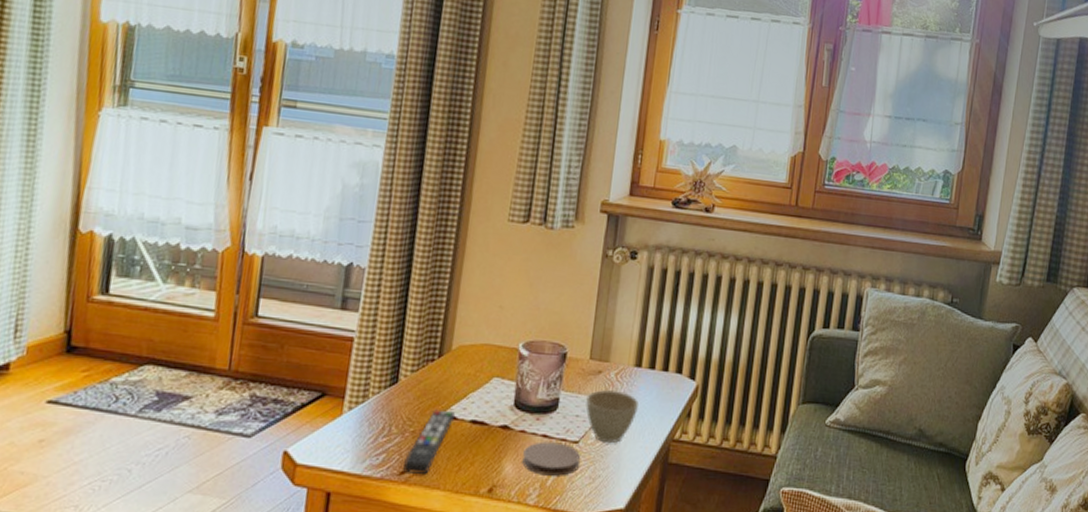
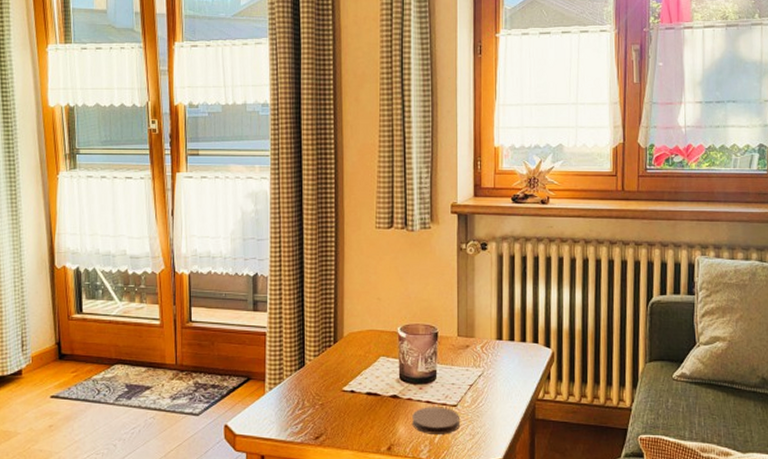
remote control: present [403,409,455,474] -> none [318,385,352,438]
cup: present [586,389,639,443] -> none [459,360,505,404]

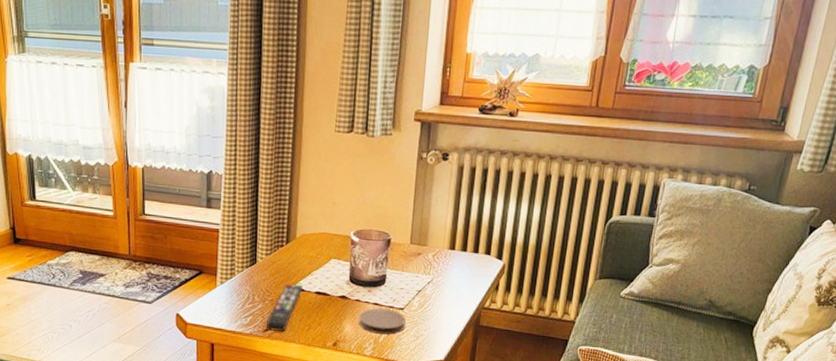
remote control: none [318,385,352,438] -> present [266,283,302,331]

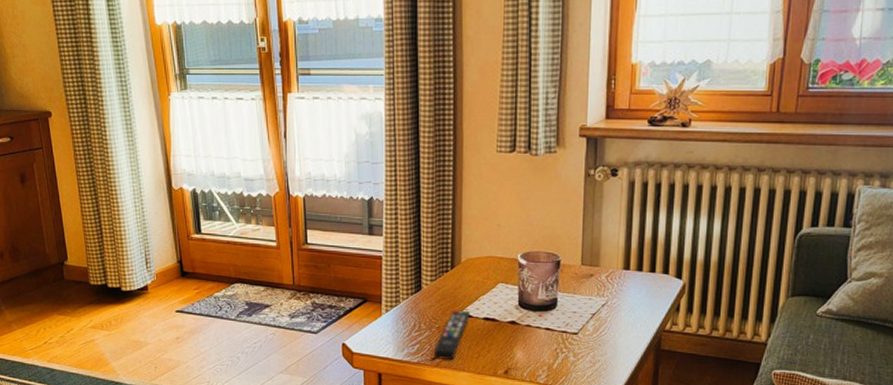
coaster: present [359,308,406,335] -> none [530,333,580,361]

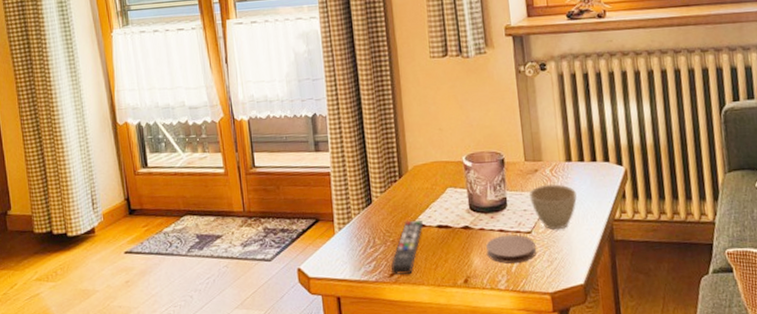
coaster: none [530,333,580,361] -> present [486,234,536,264]
cup: none [581,289,630,334] -> present [529,184,578,229]

